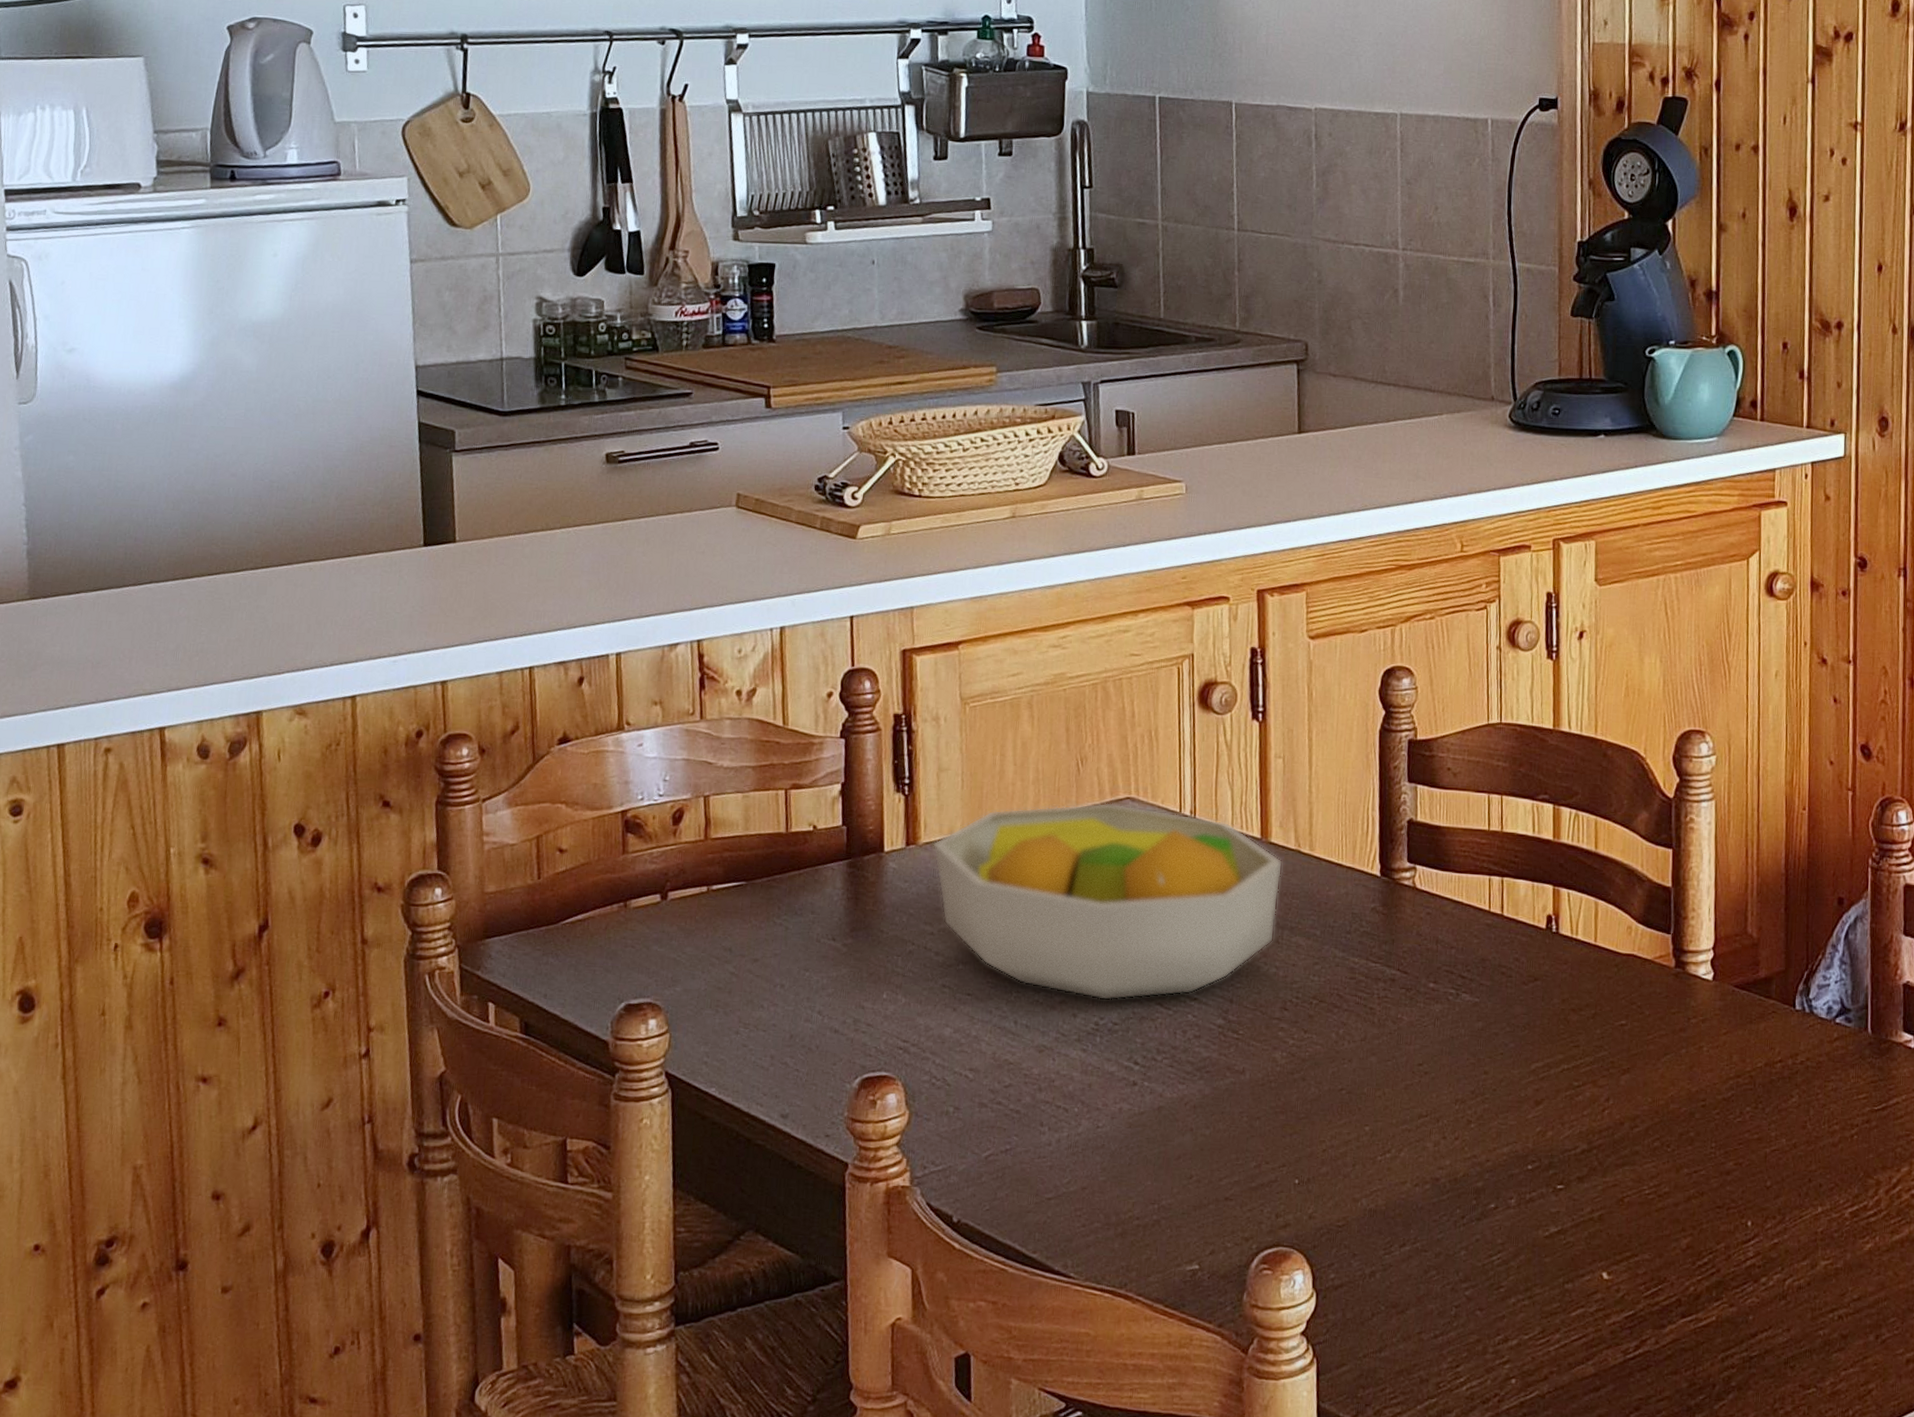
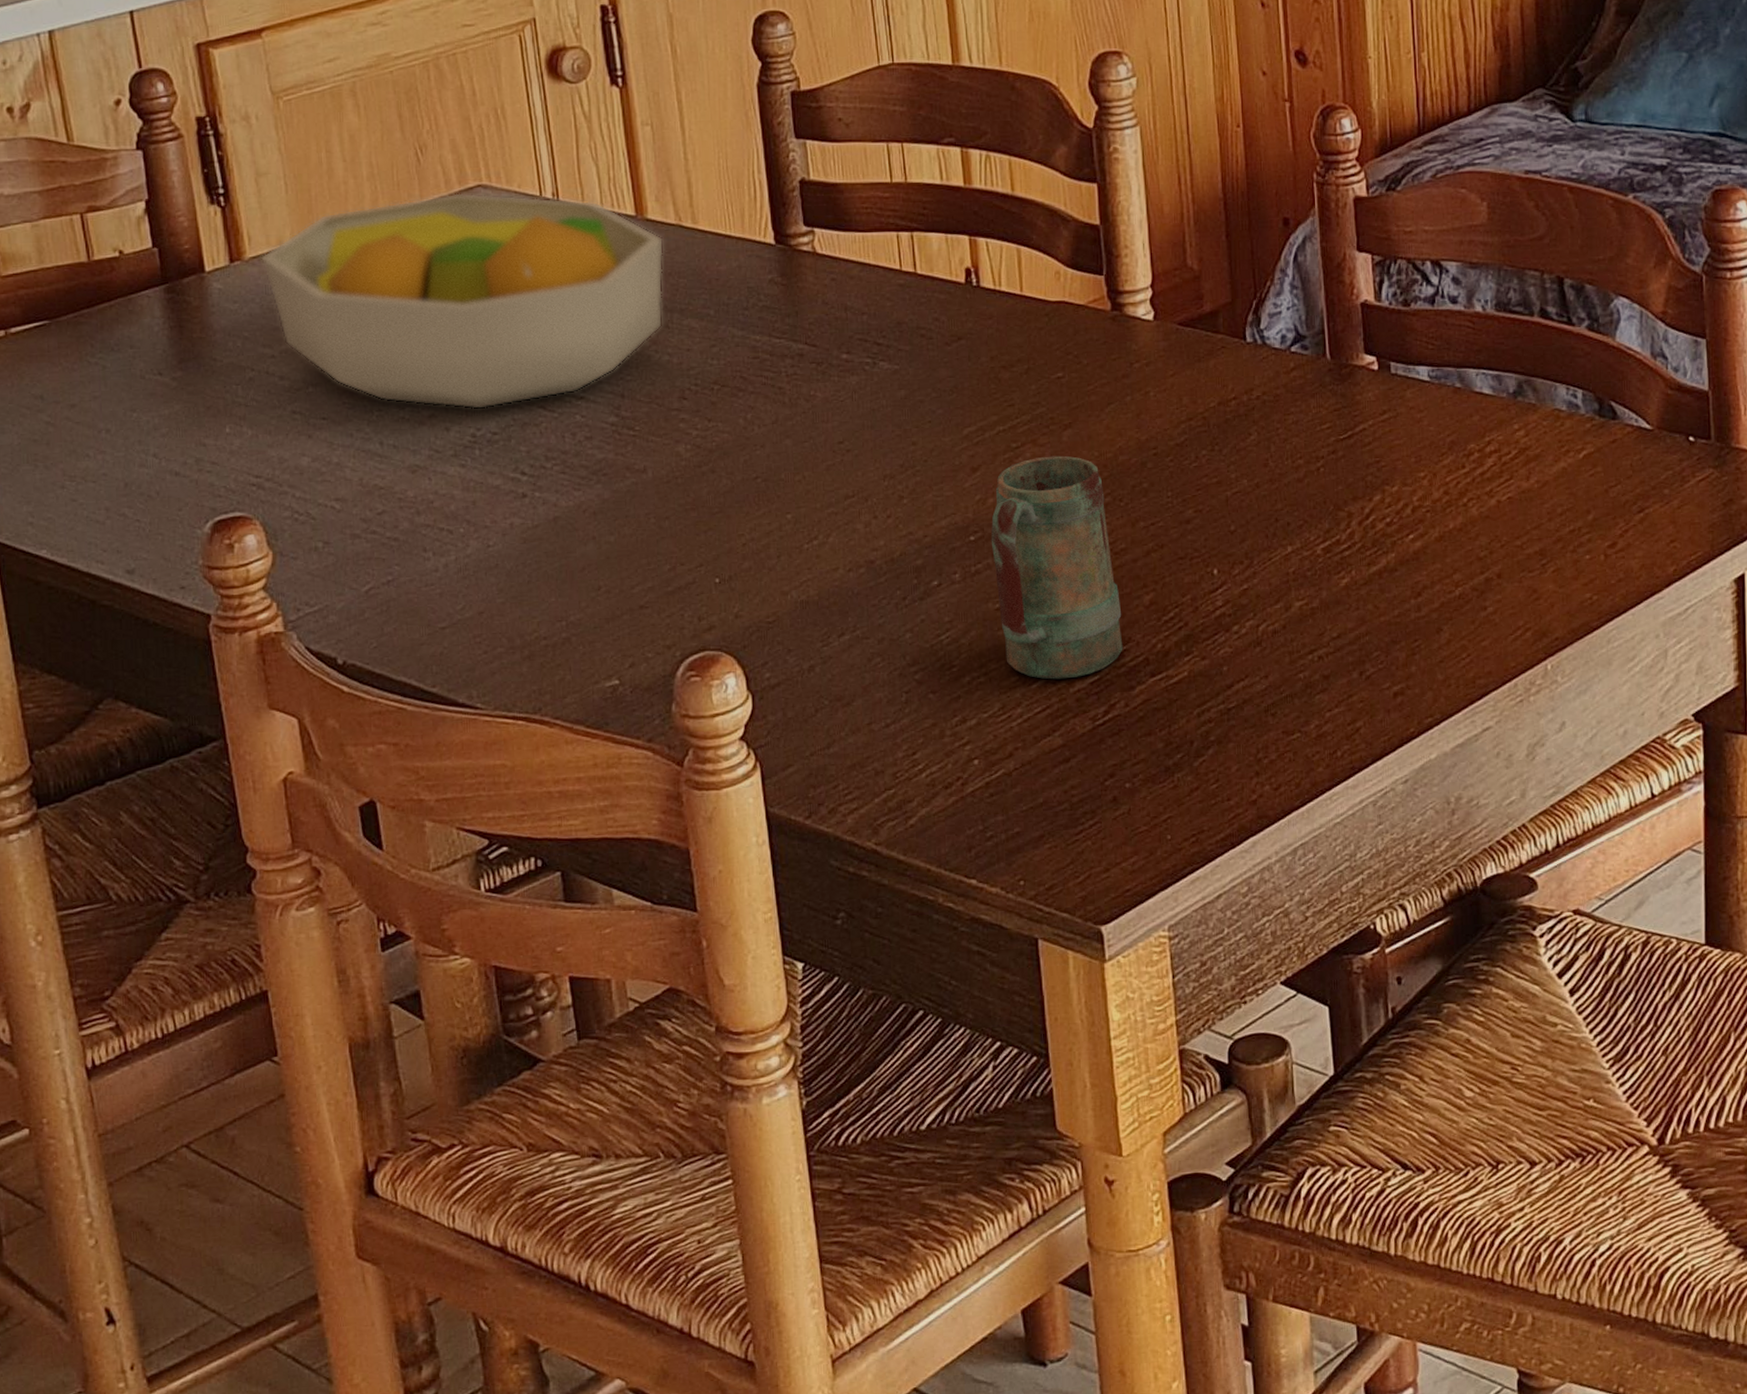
mug: none [1546,1097,1660,1311] -> present [990,455,1123,680]

